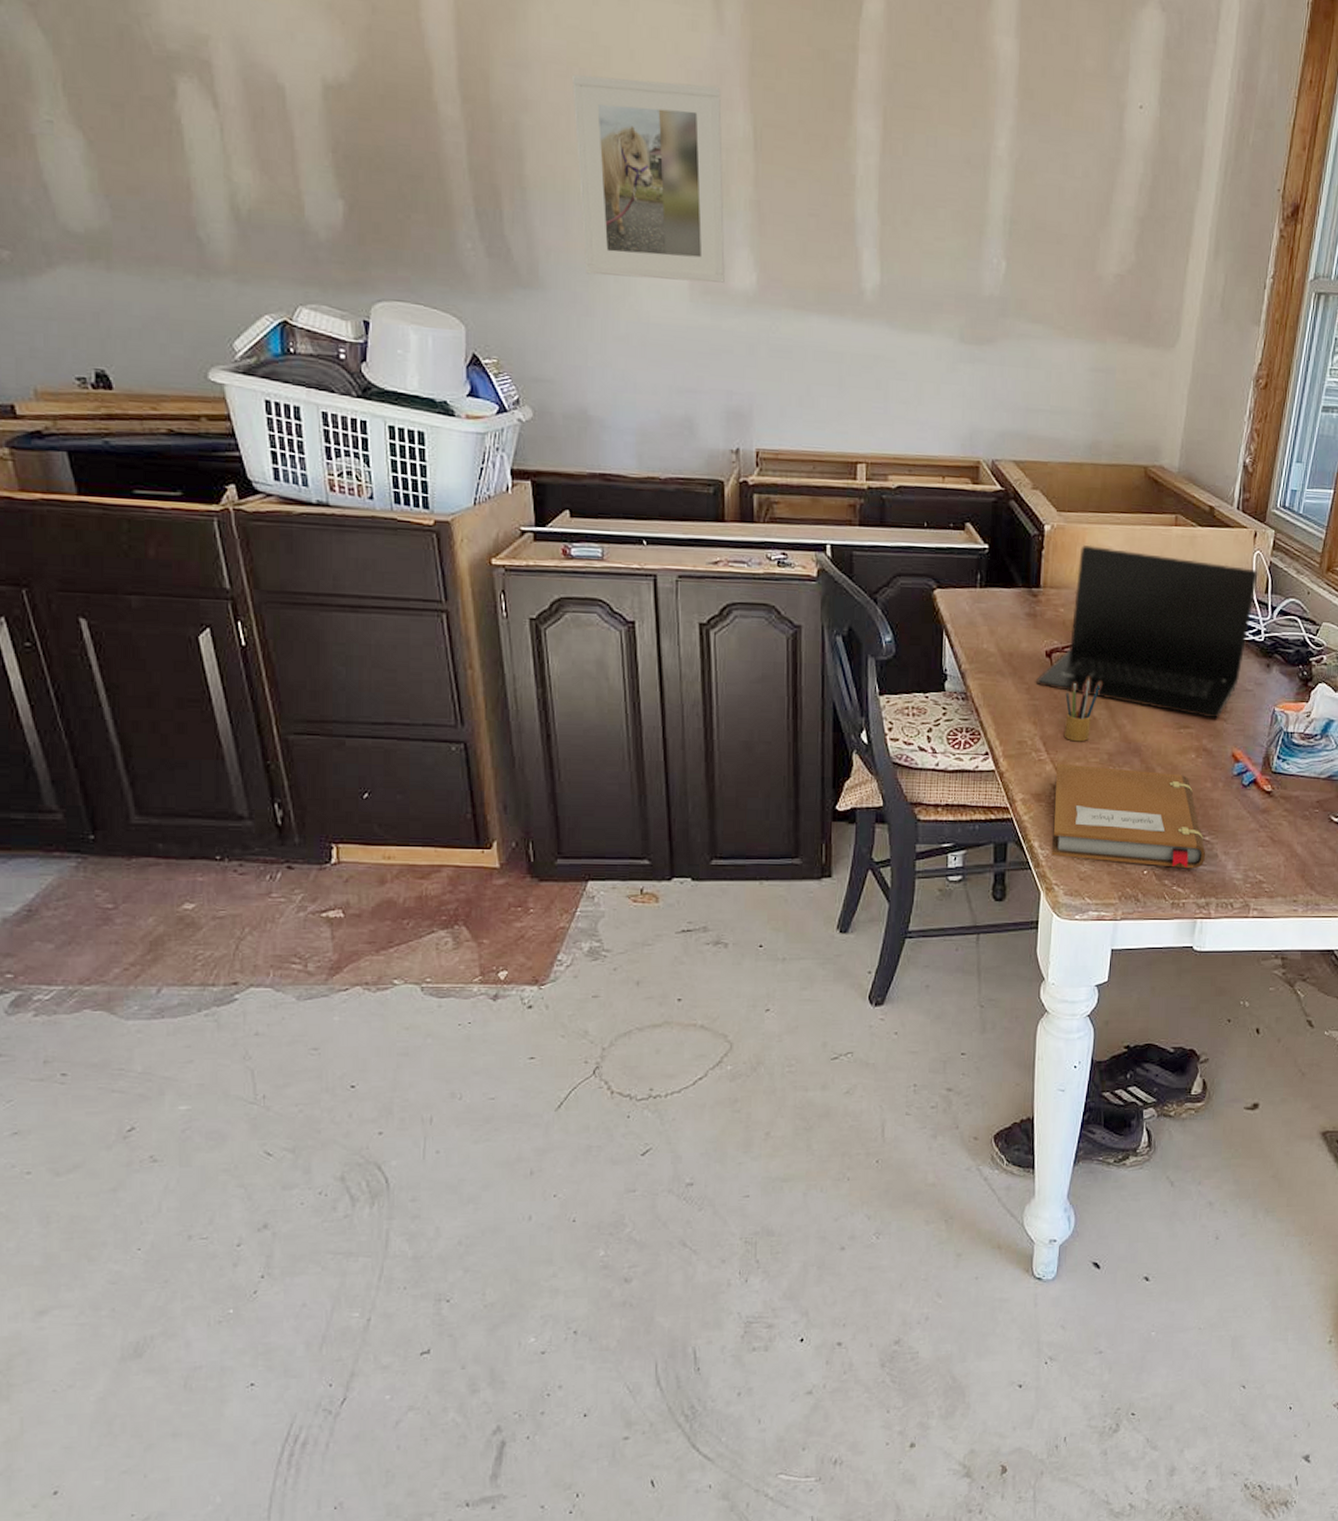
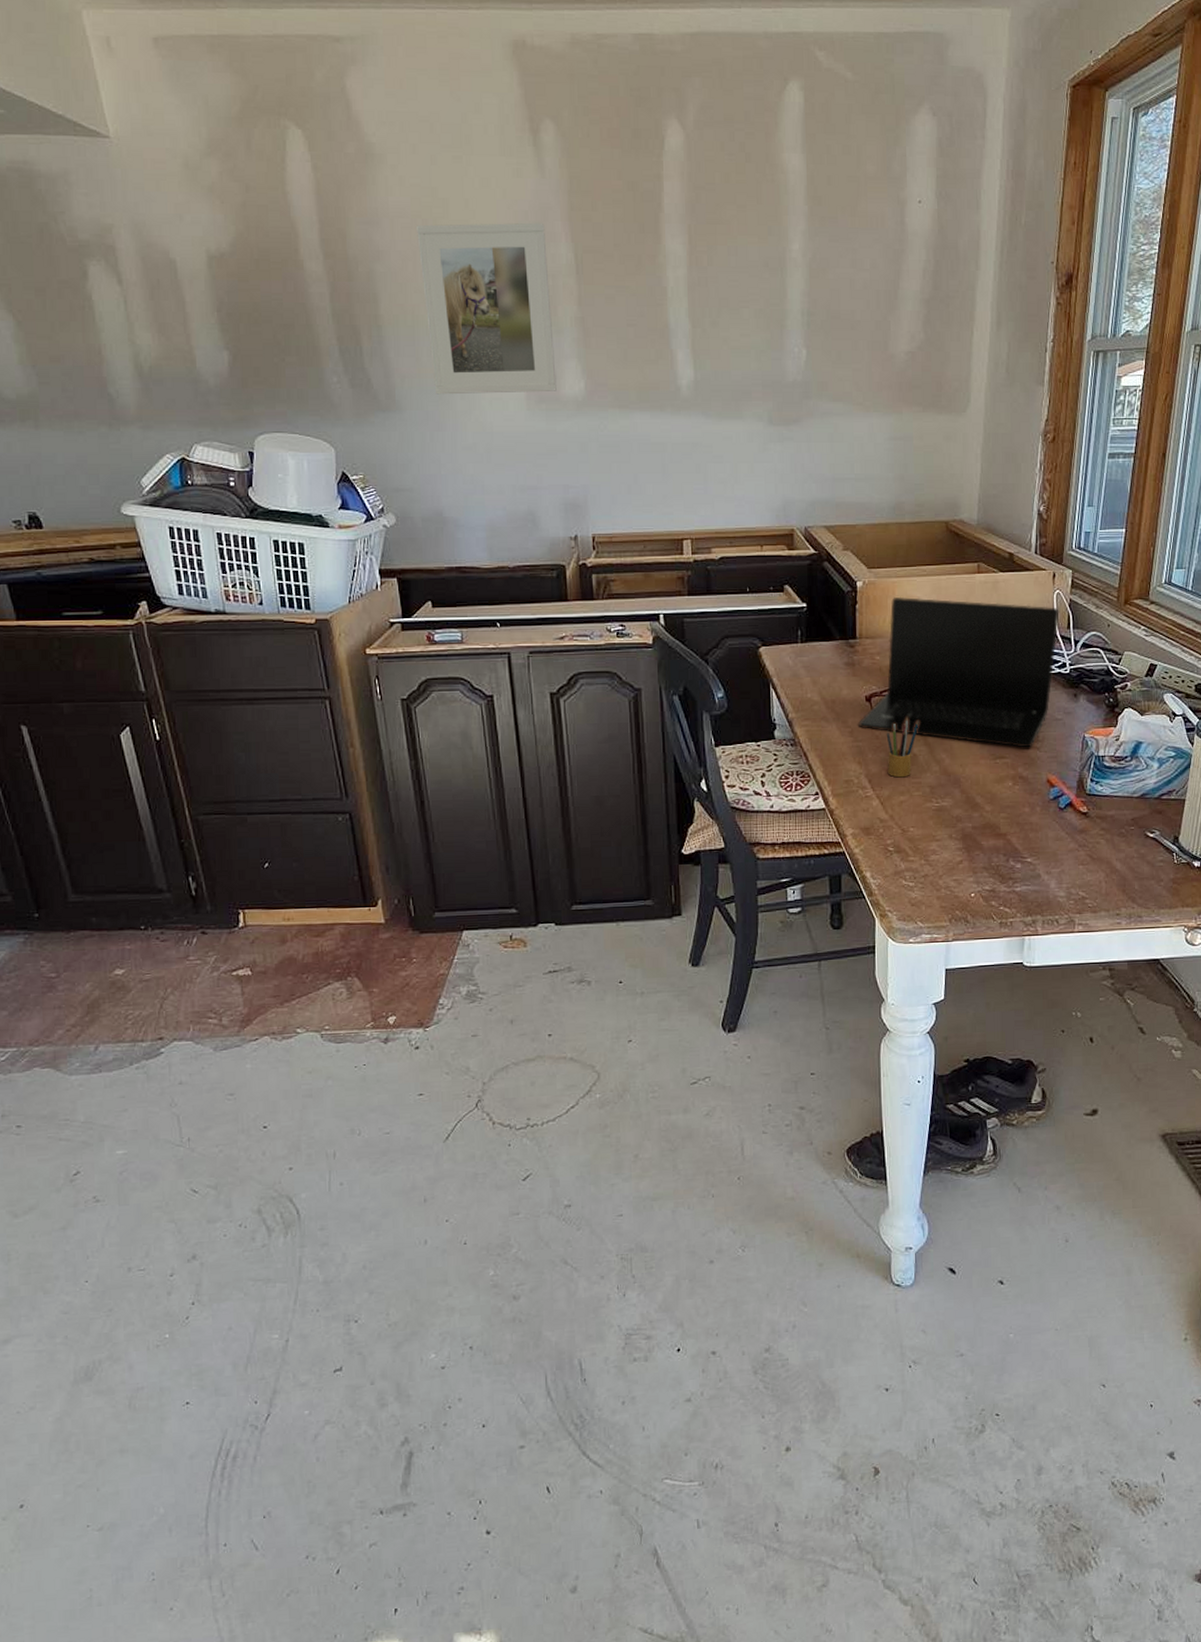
notebook: present [1051,763,1206,869] -> none [882,798,1029,890]

